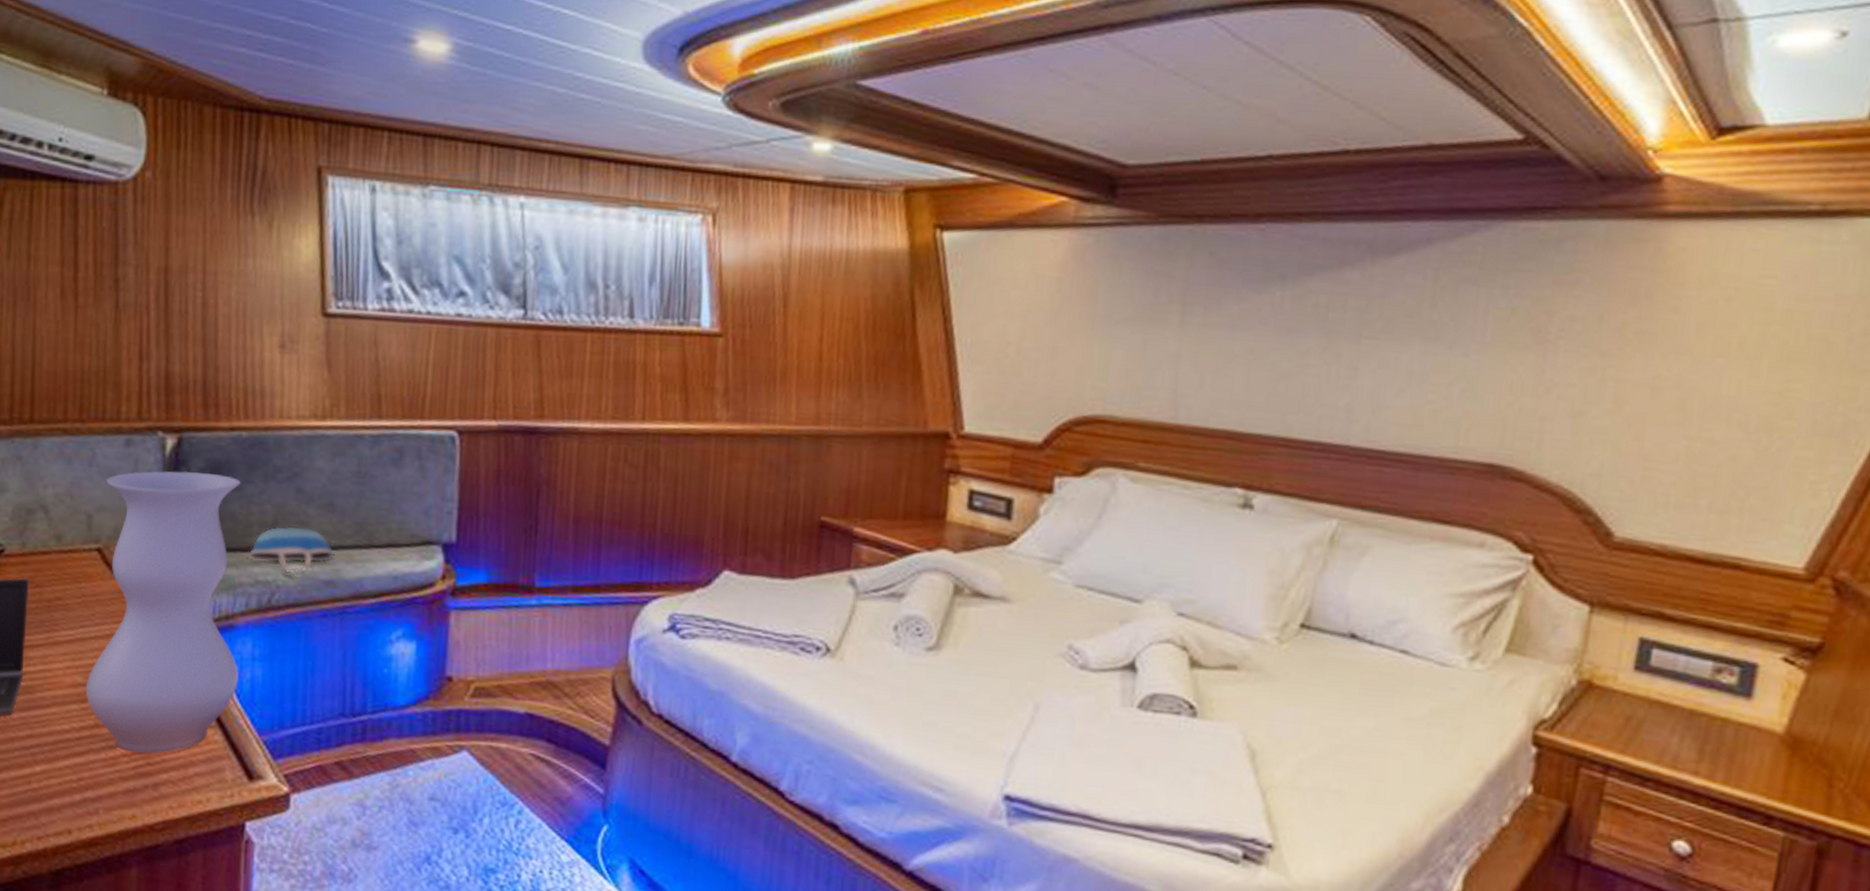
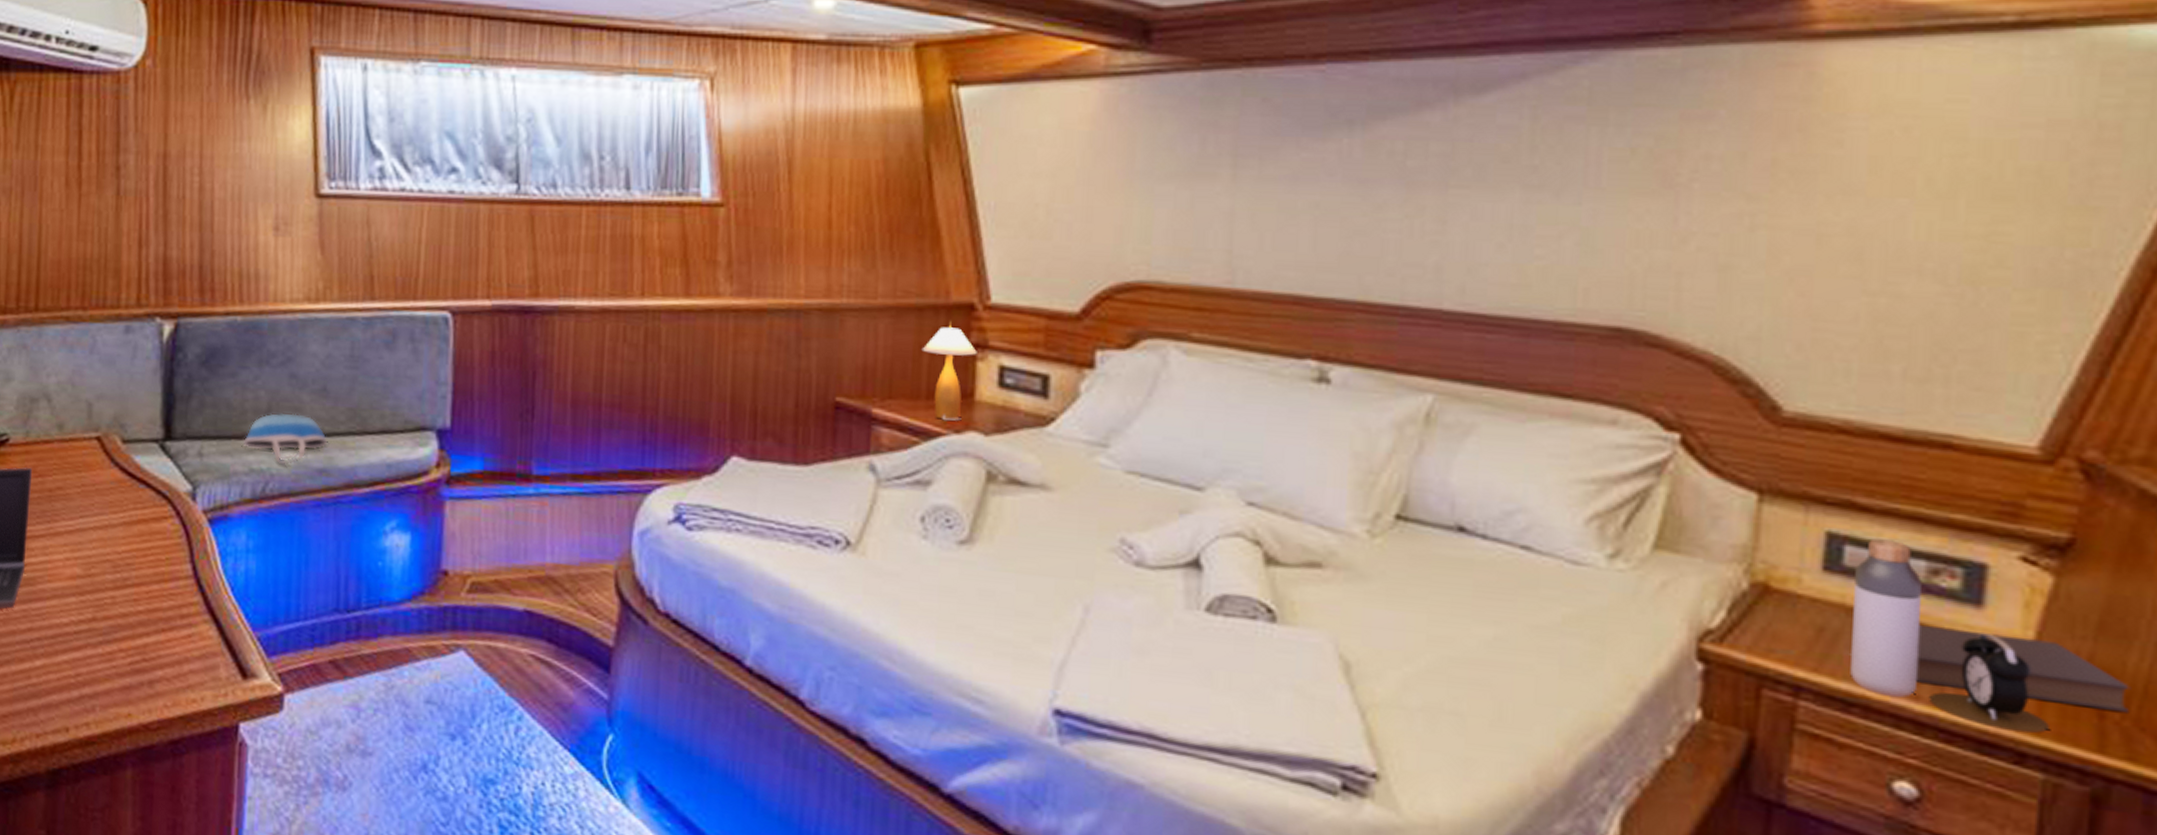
vase: present [85,470,241,754] -> none [84,357,235,650]
table lamp: none [900,447,950,540] -> present [922,320,977,421]
bottle: none [1648,643,1708,774] -> present [1850,538,1922,698]
book: none [1696,713,1854,783] -> present [1915,624,2132,713]
alarm clock: none [1705,720,1792,801] -> present [1929,633,2049,734]

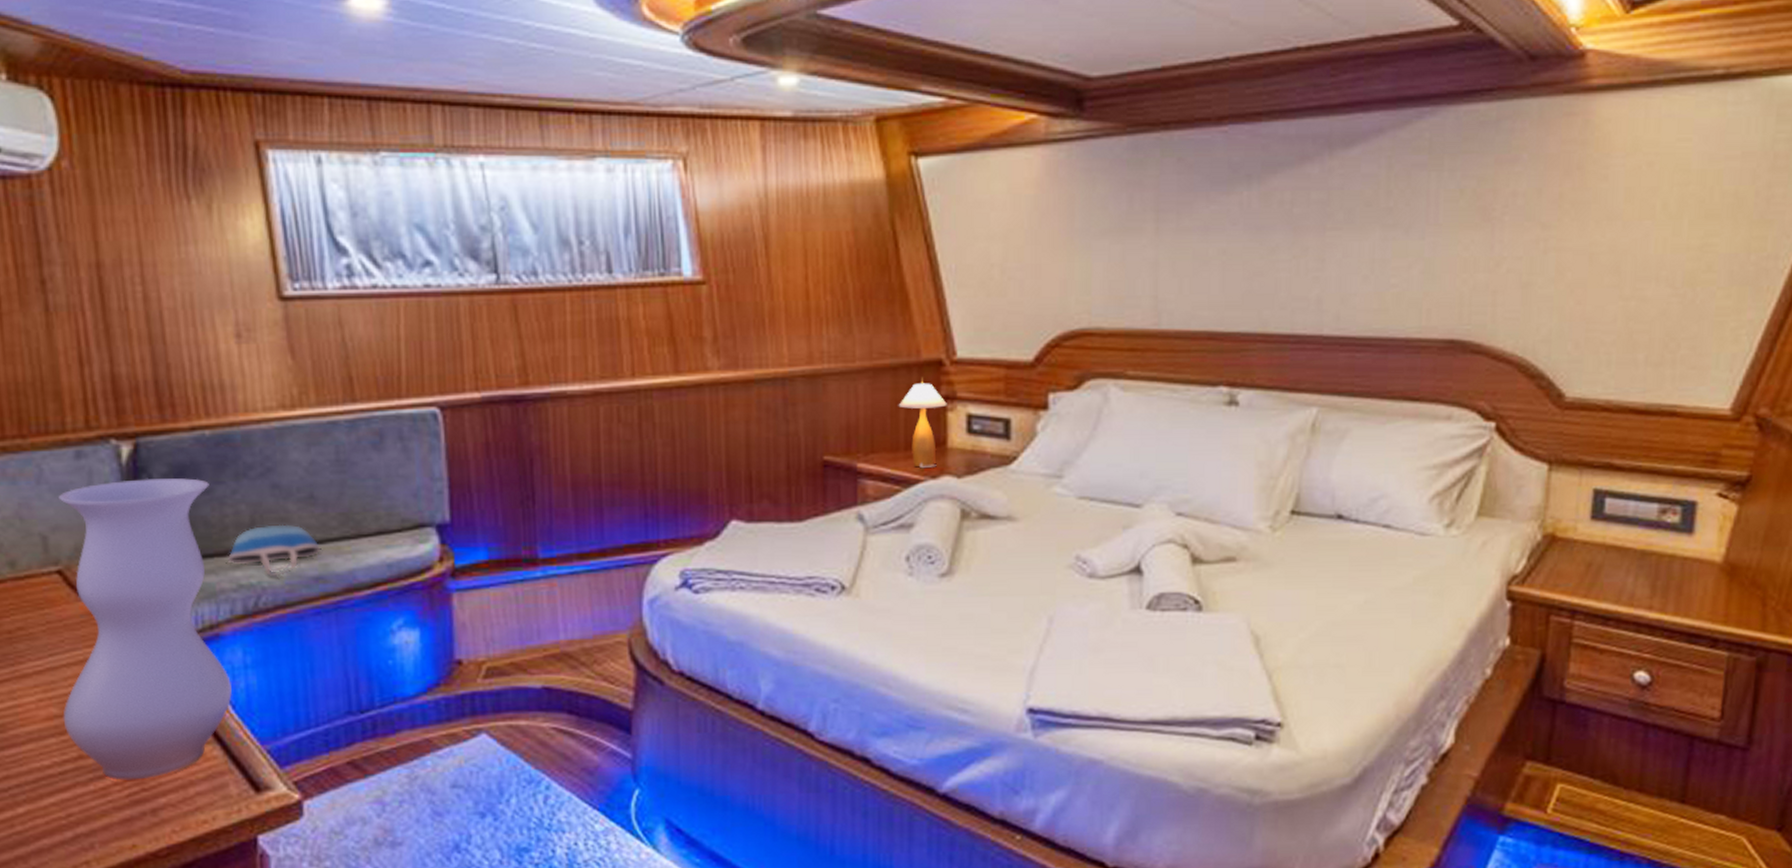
vase: none [84,357,235,650] -> present [58,478,232,780]
bottle: present [1850,538,1922,698] -> none [1608,490,1655,610]
book: present [1915,624,2132,713] -> none [1649,552,1783,600]
alarm clock: present [1929,633,2049,734] -> none [1658,553,1732,624]

